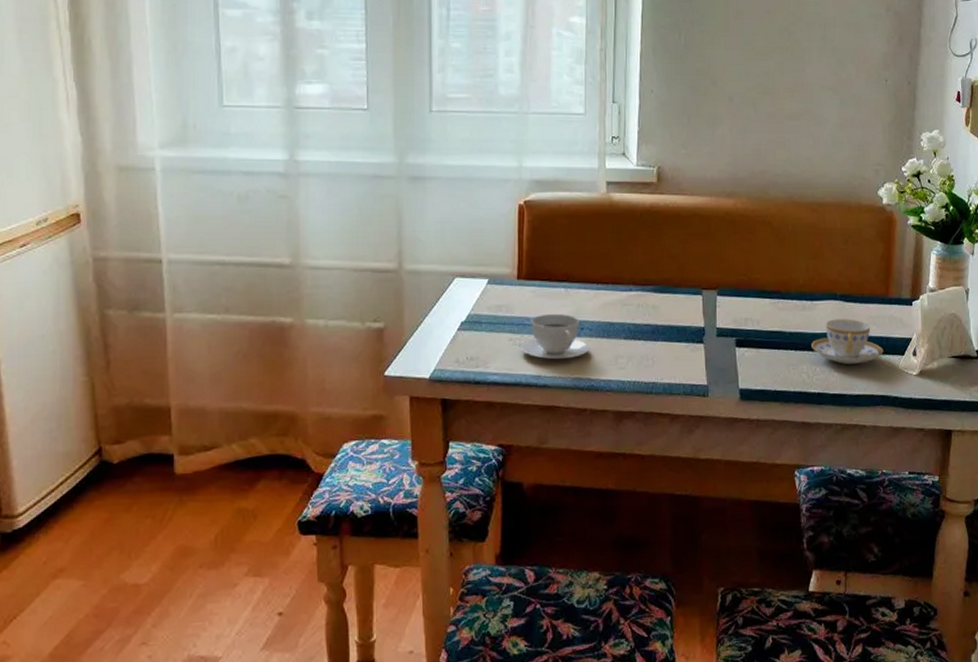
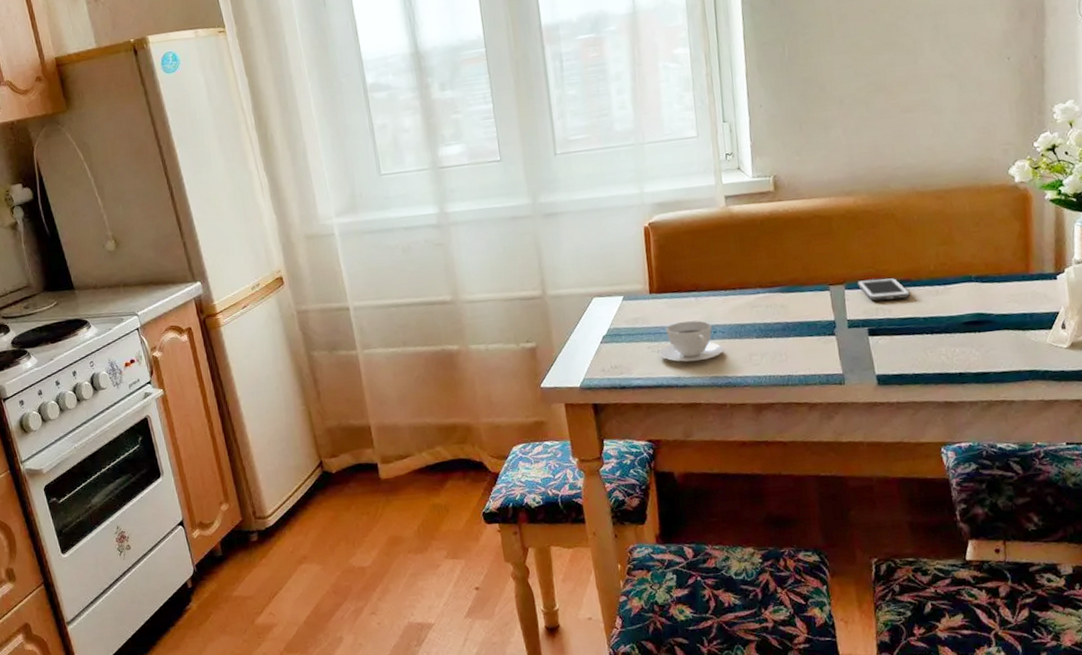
cell phone: none [729,287,779,311] -> present [856,277,910,301]
teacup: present [811,319,883,364] -> none [948,299,1028,344]

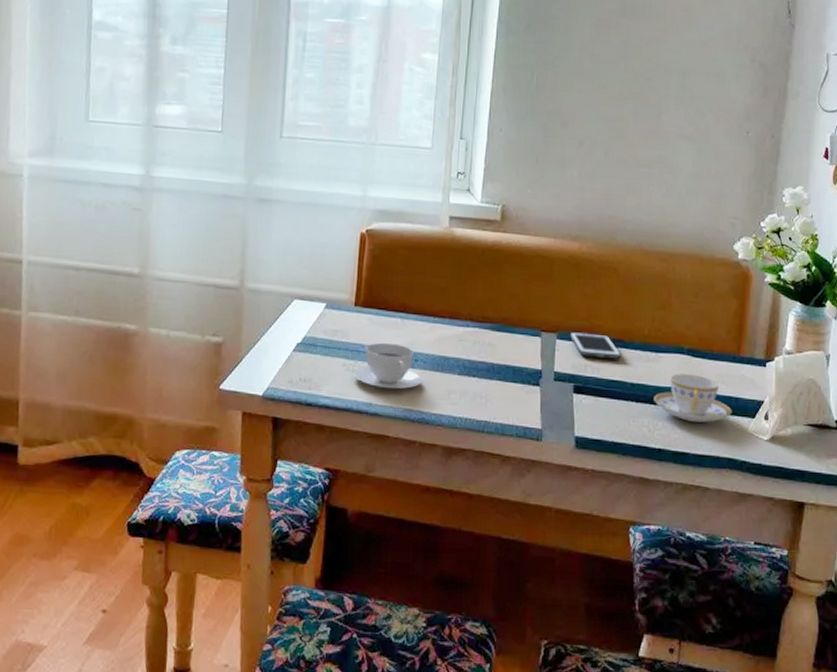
teacup: none [948,299,1028,344] -> present [654,373,732,423]

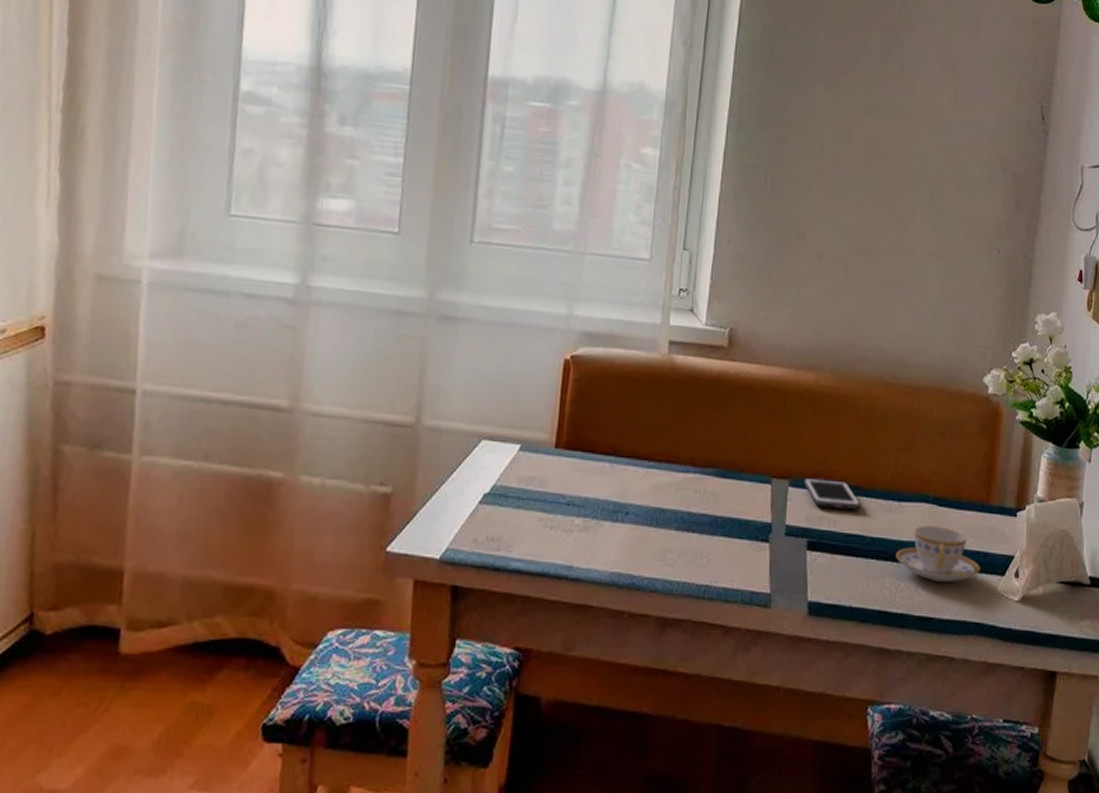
teacup: present [354,342,423,389] -> none [552,492,634,549]

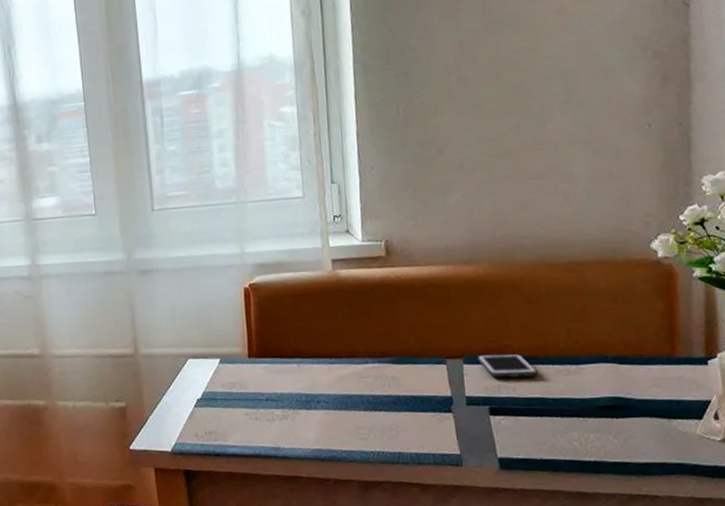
teacup: present [896,526,980,582] -> none [581,382,674,431]

